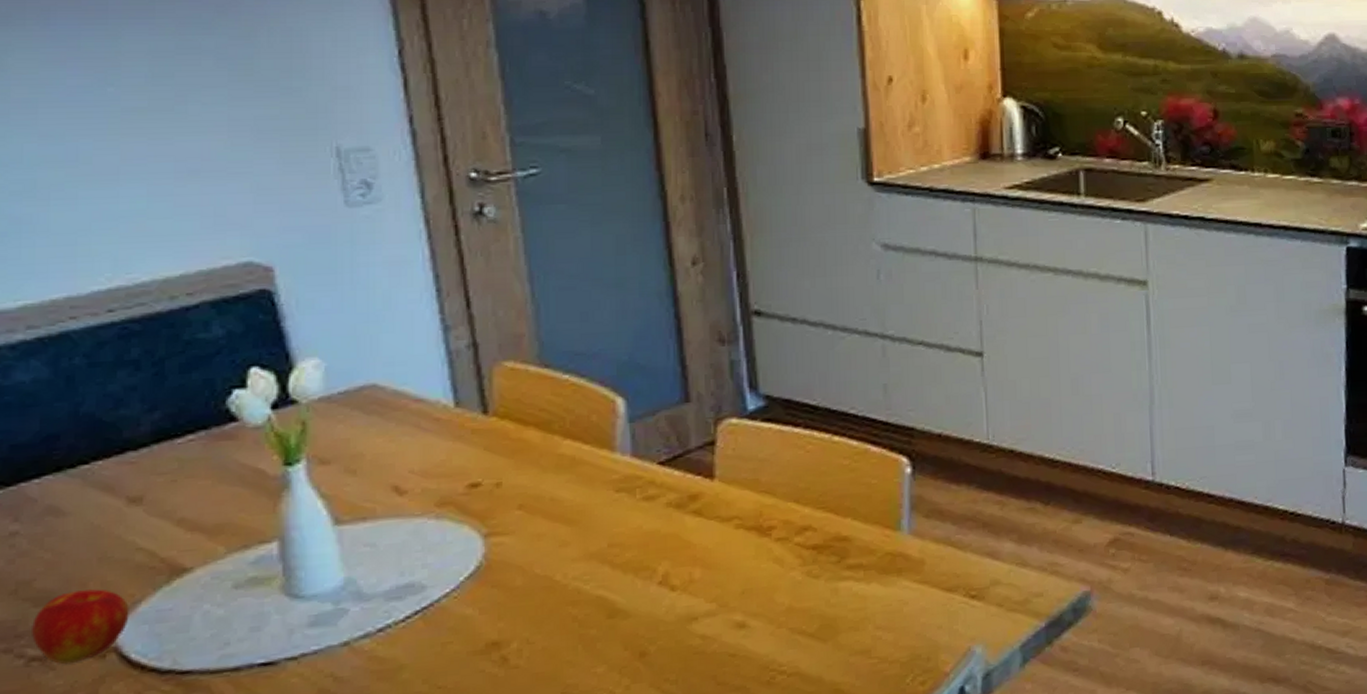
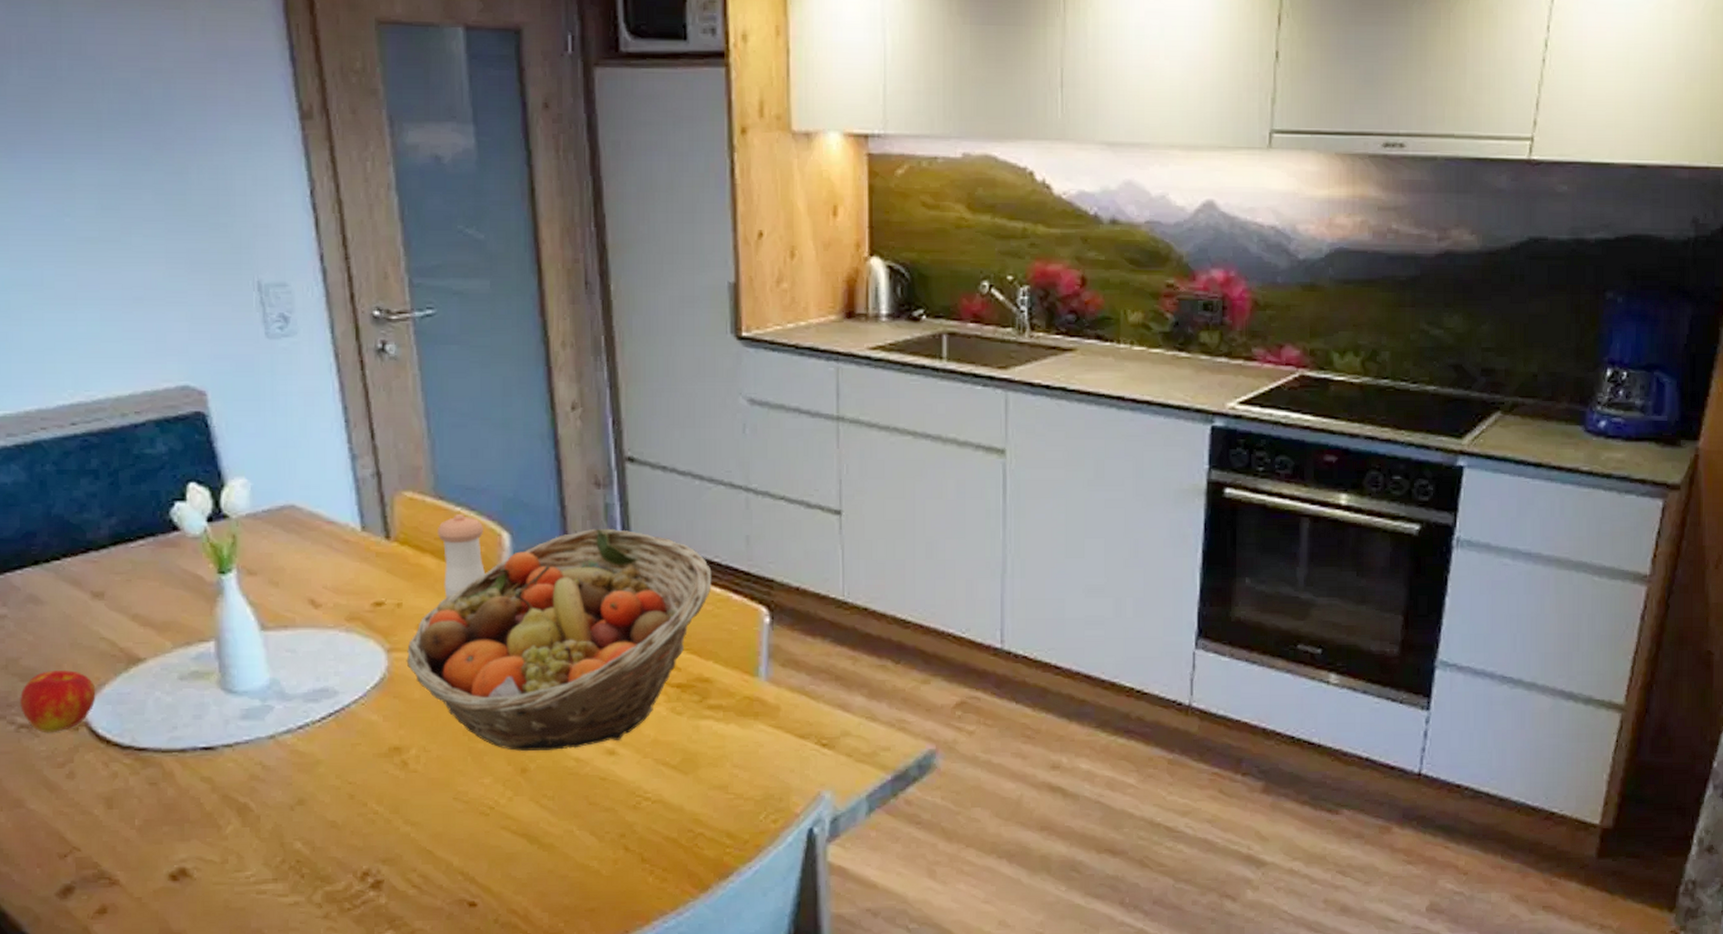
fruit basket: none [506,386,848,634] -> present [406,528,712,752]
pepper shaker: none [542,382,597,473] -> present [437,514,485,598]

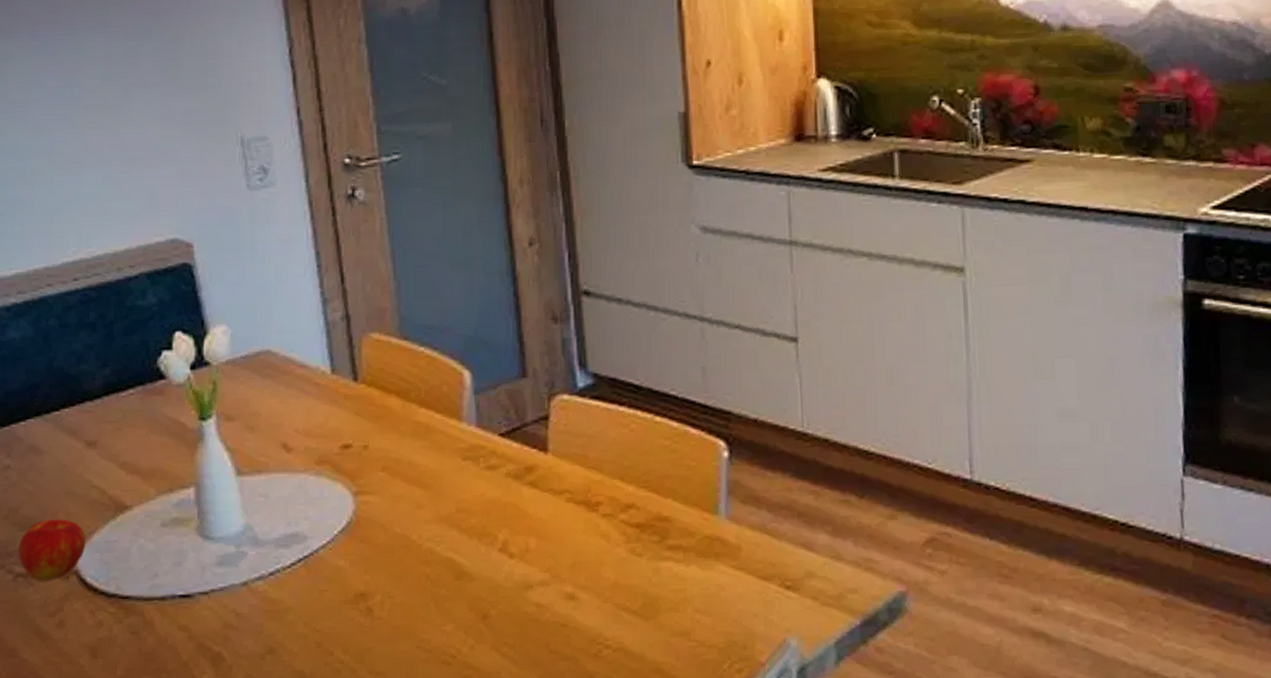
fruit basket: present [406,528,712,752] -> none [372,363,669,597]
pepper shaker: present [437,514,485,598] -> none [401,354,447,439]

